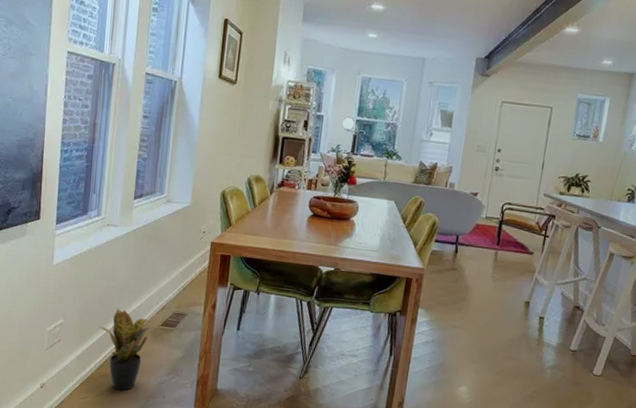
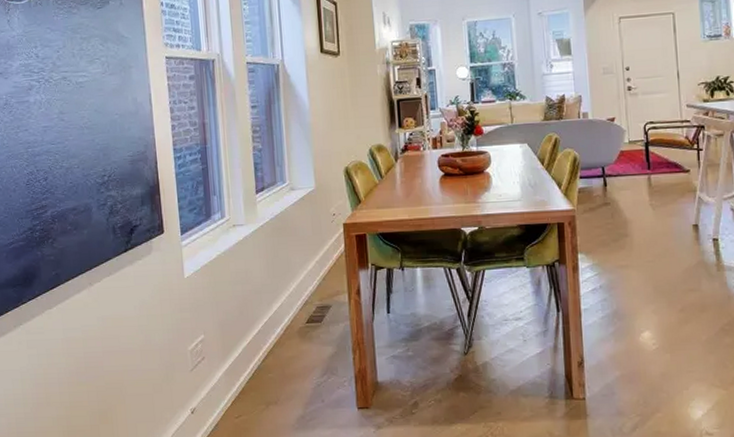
potted plant: present [99,308,155,391] -> none [242,312,301,402]

